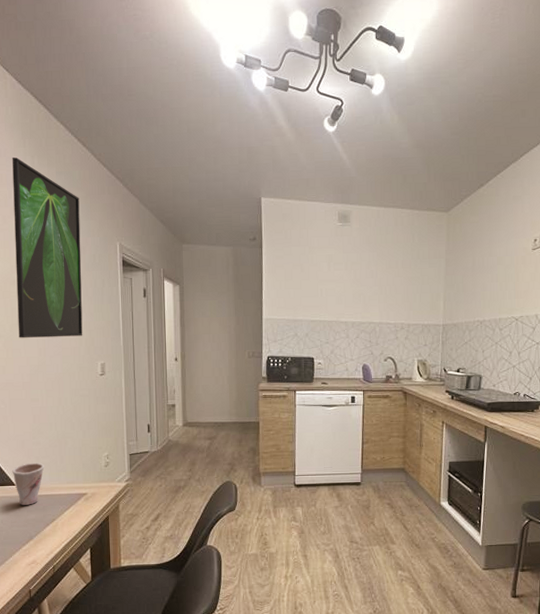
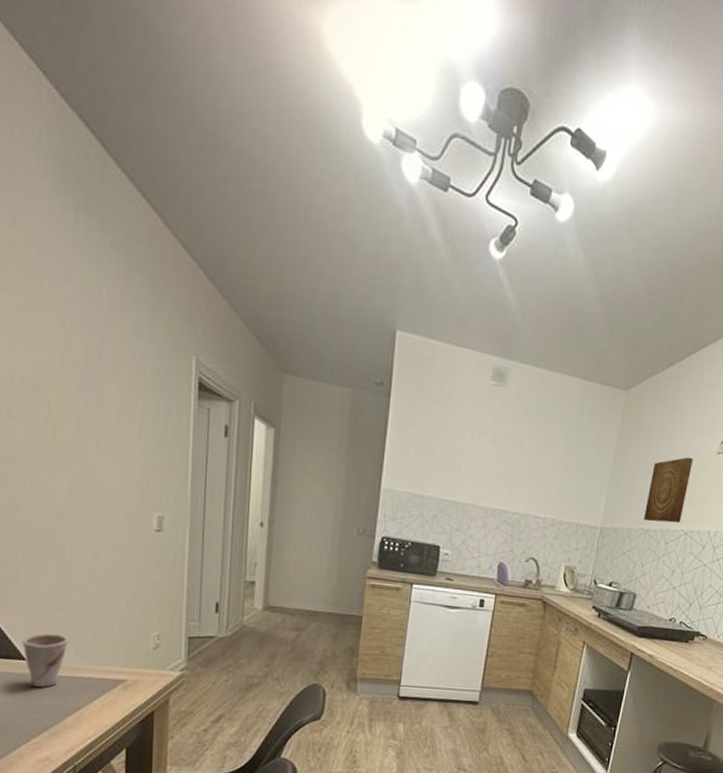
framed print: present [12,157,83,338] -> none [41,207,143,476]
wall art: none [478,256,513,314] -> present [644,457,693,523]

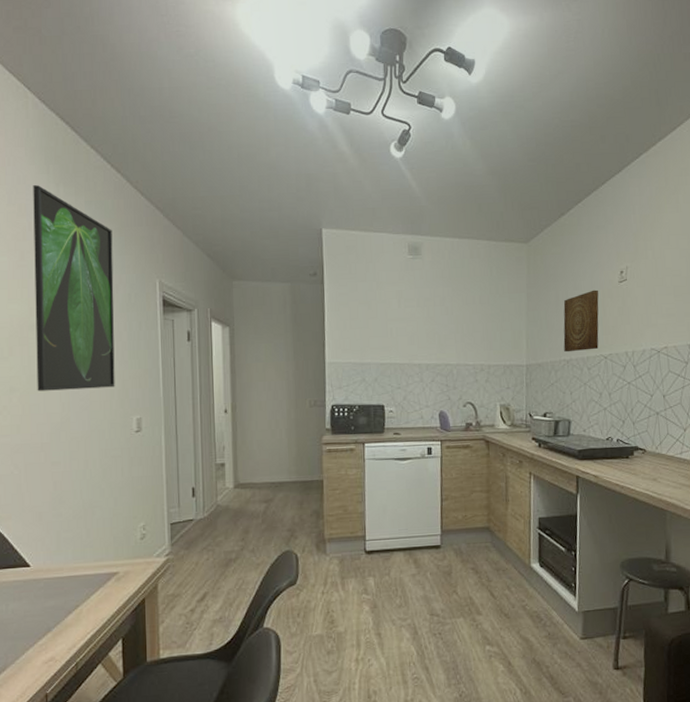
cup: present [22,633,69,688] -> none [26,538,67,591]
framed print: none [41,207,143,476] -> present [33,185,115,391]

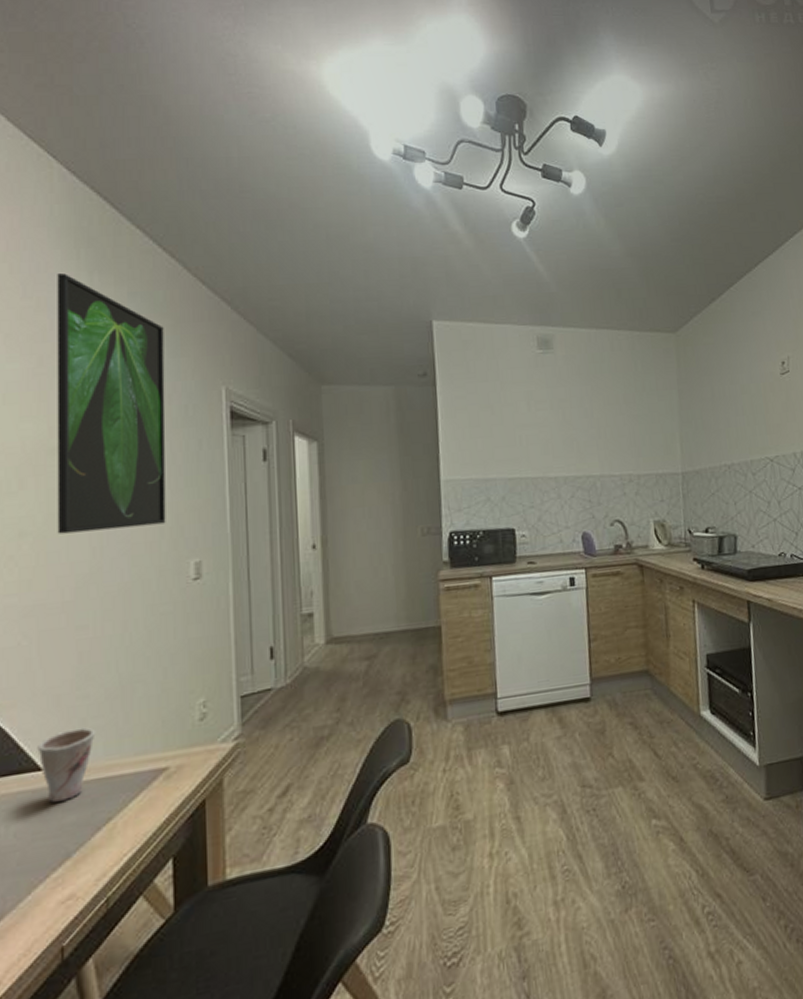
cup: none [26,538,67,591] -> present [37,727,96,803]
wall art: present [563,290,599,353] -> none [720,383,763,456]

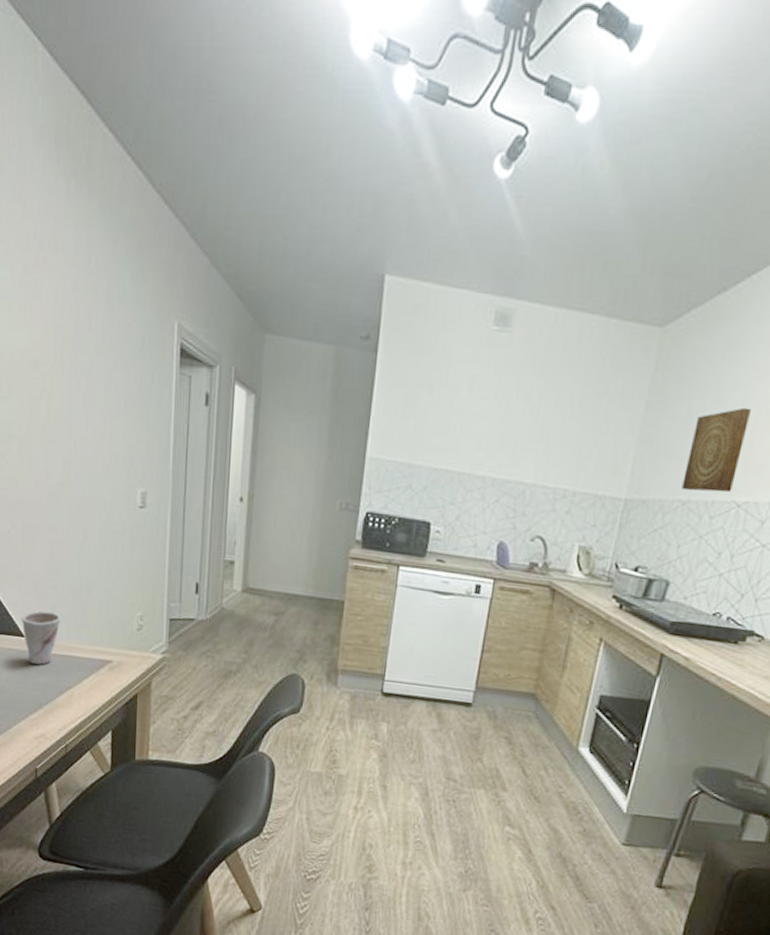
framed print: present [57,273,166,534] -> none [37,178,128,451]
wall art: none [720,383,763,456] -> present [682,407,751,493]

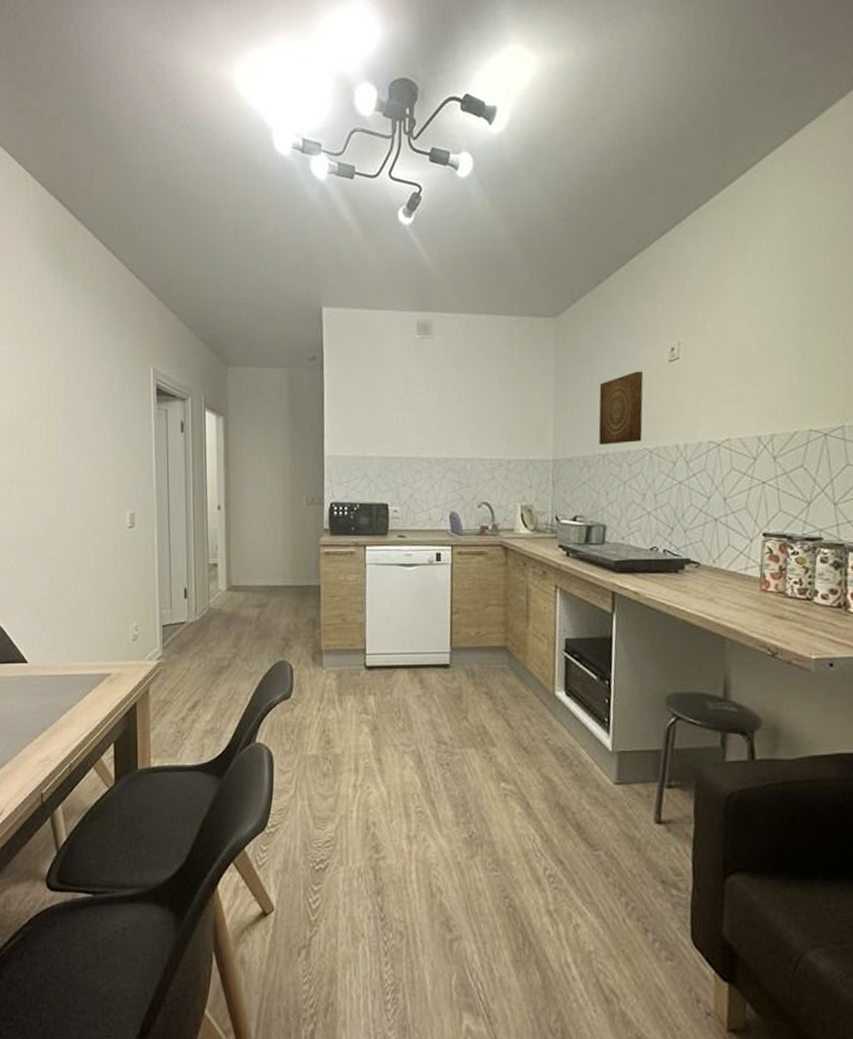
cup: present [21,610,61,665] -> none [24,635,62,688]

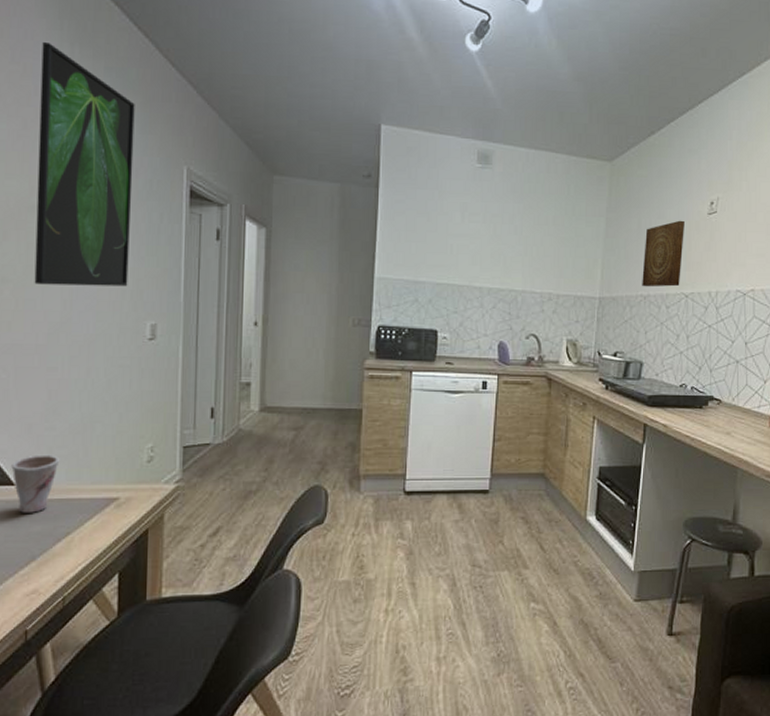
cup: none [24,635,62,688] -> present [11,454,60,513]
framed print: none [33,271,109,484] -> present [34,42,135,287]

